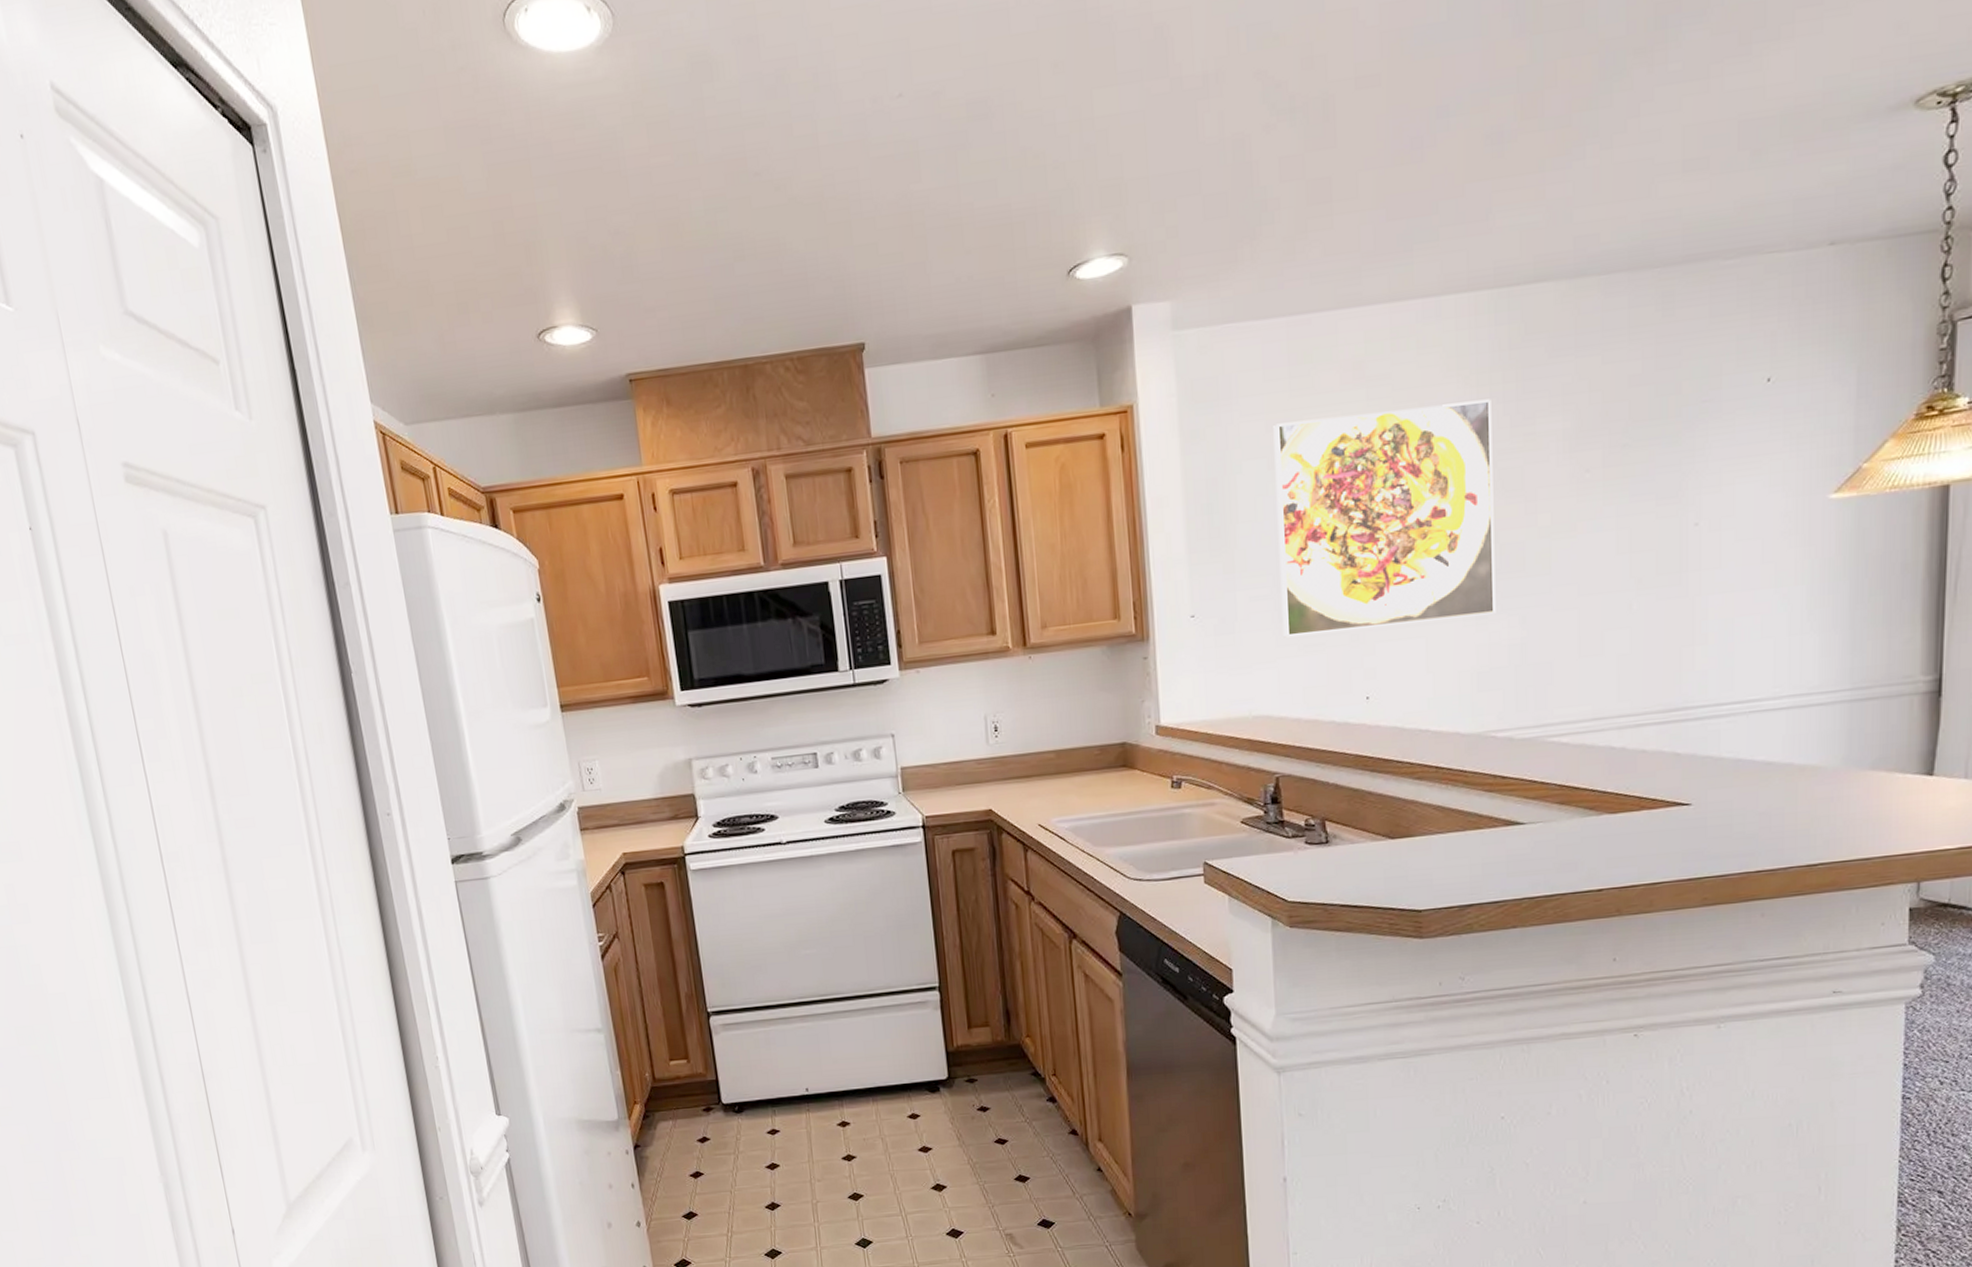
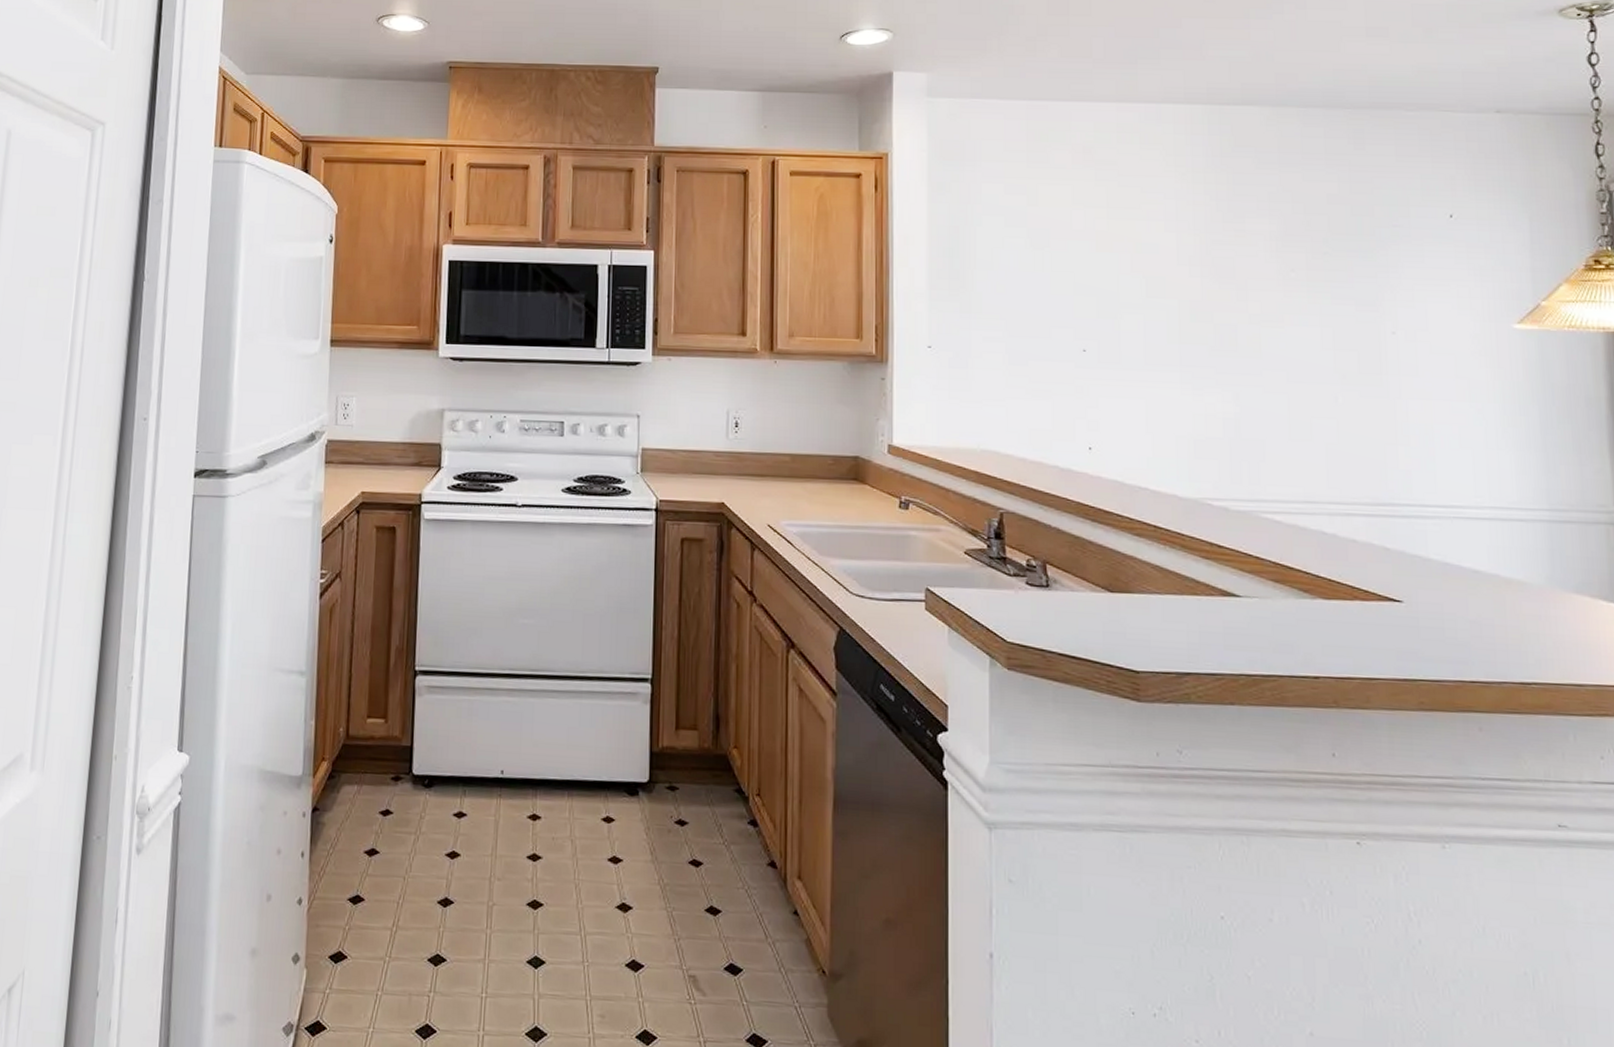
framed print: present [1273,399,1496,638] -> none [1011,188,1211,387]

